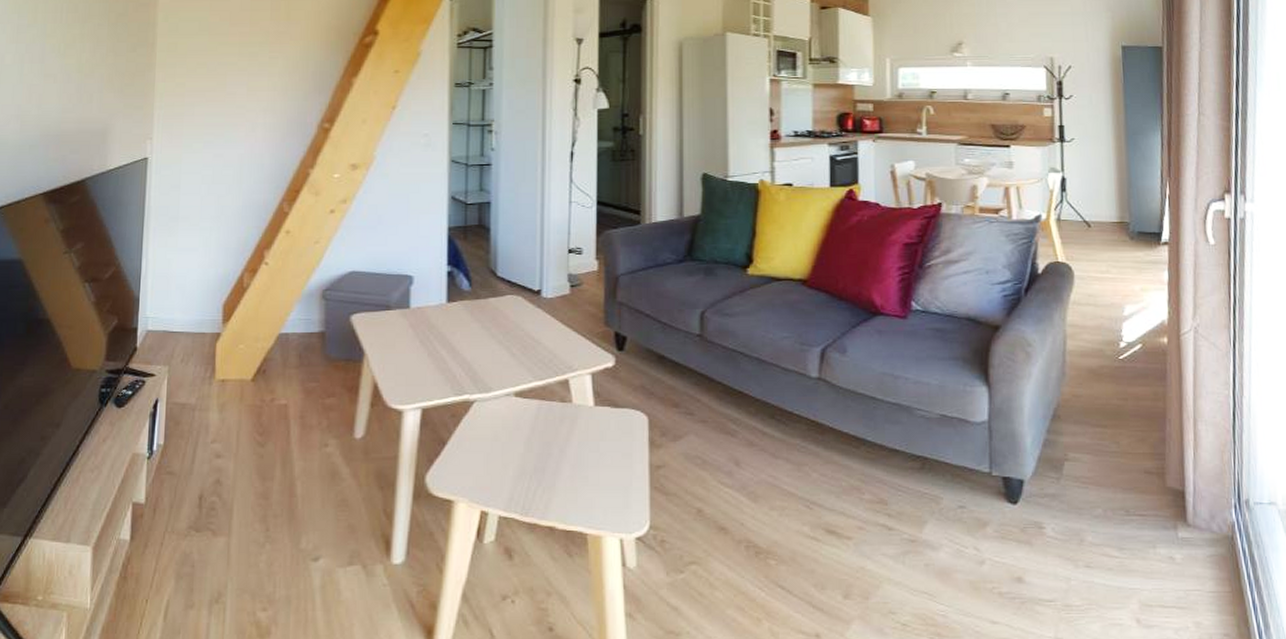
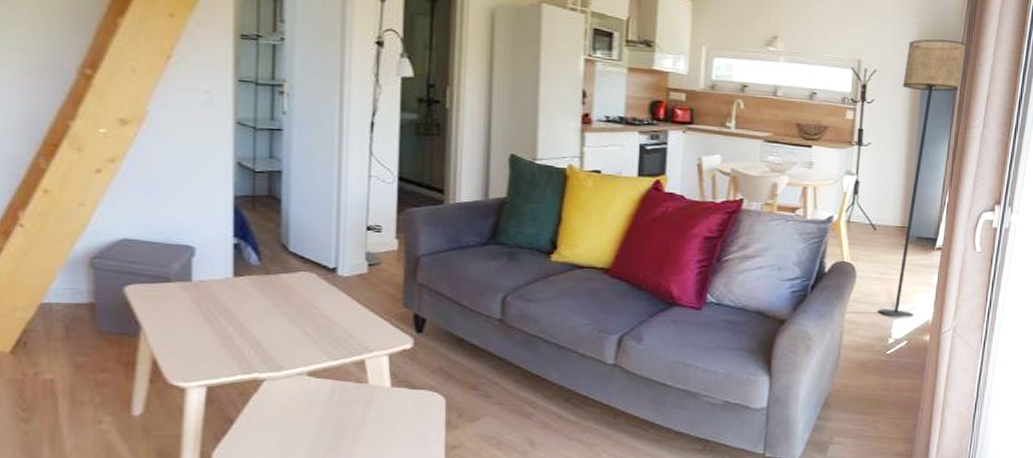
floor lamp: none [1102,31,1169,318] -> present [879,39,967,317]

